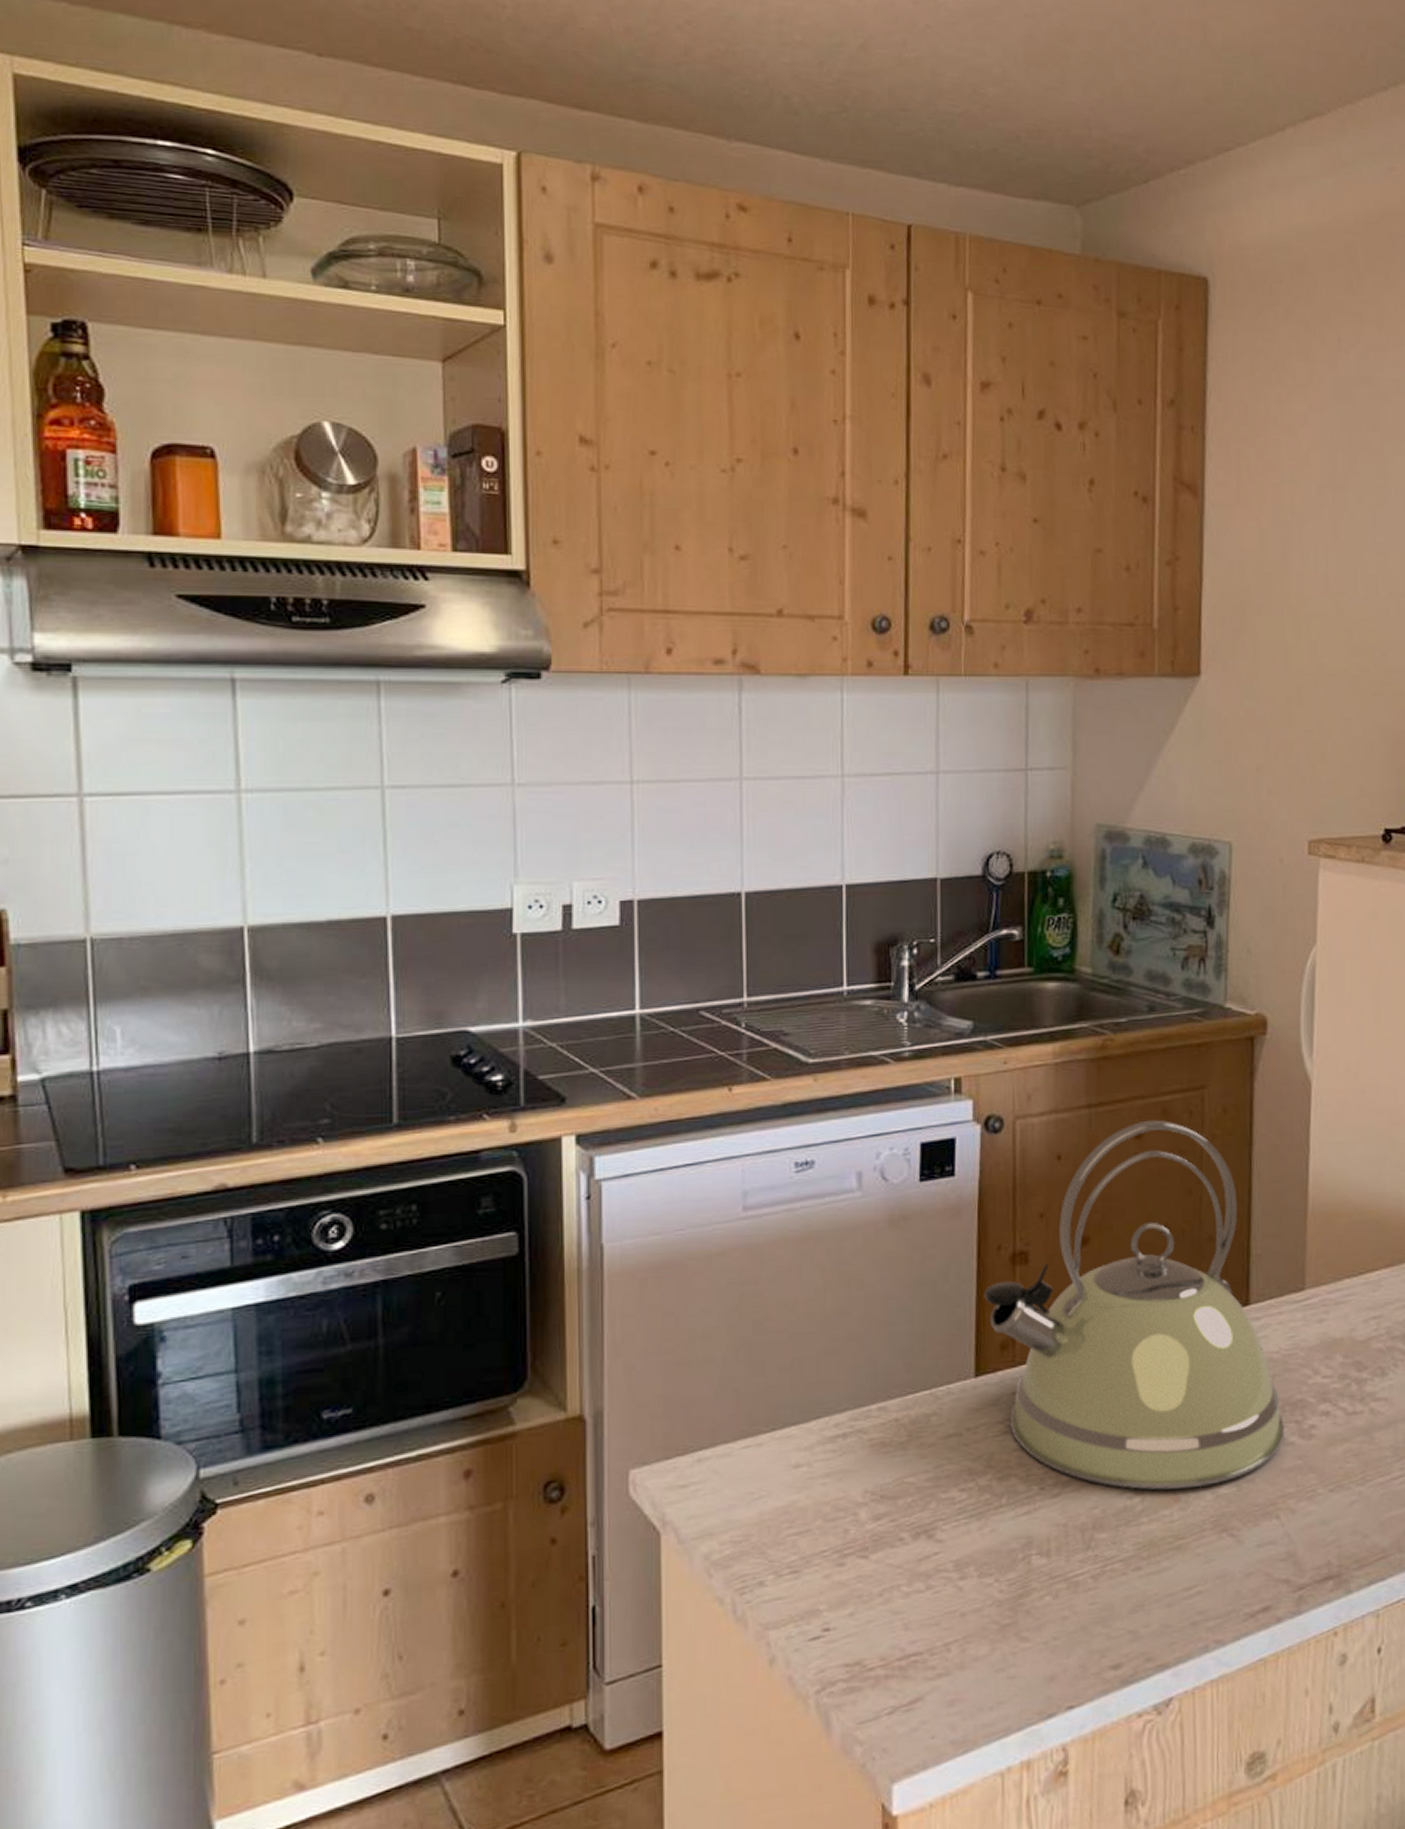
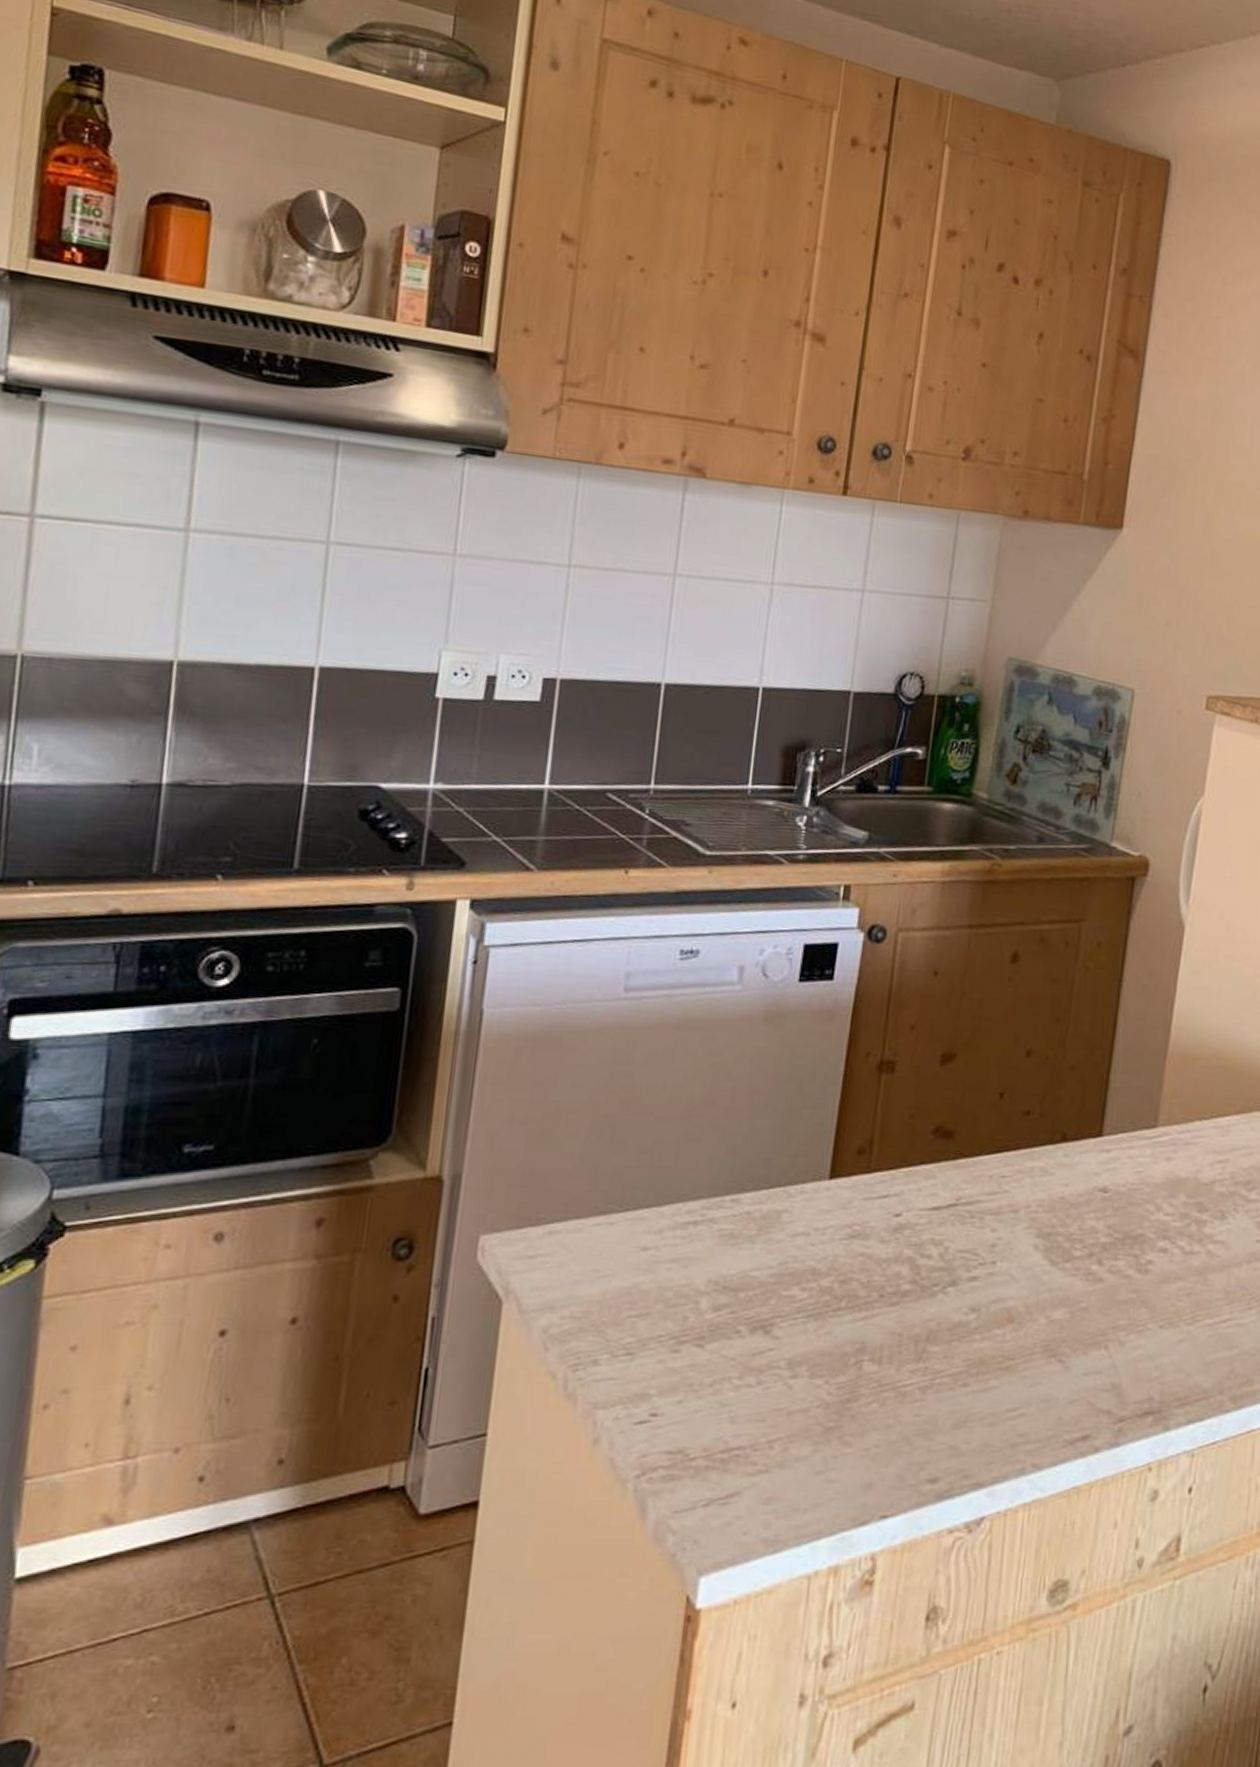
kettle: present [984,1120,1286,1490] -> none [847,946,1124,1310]

